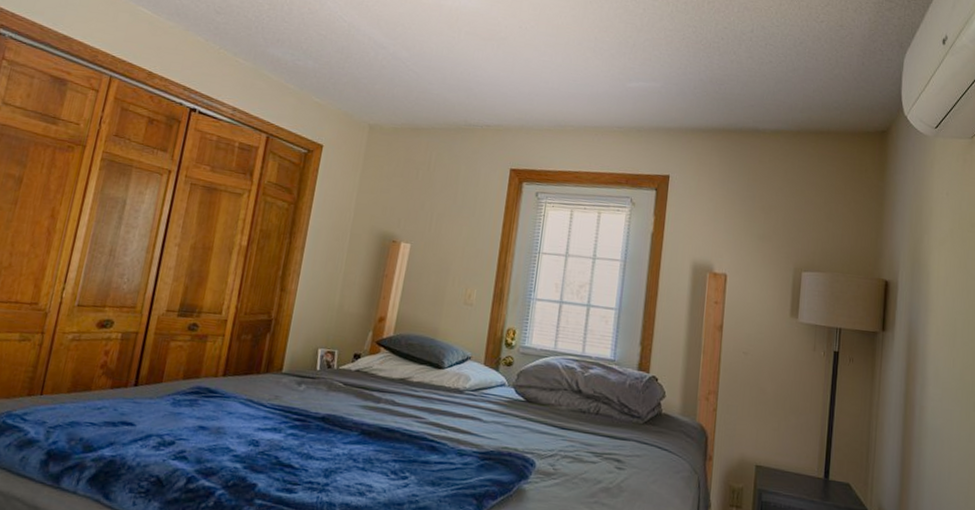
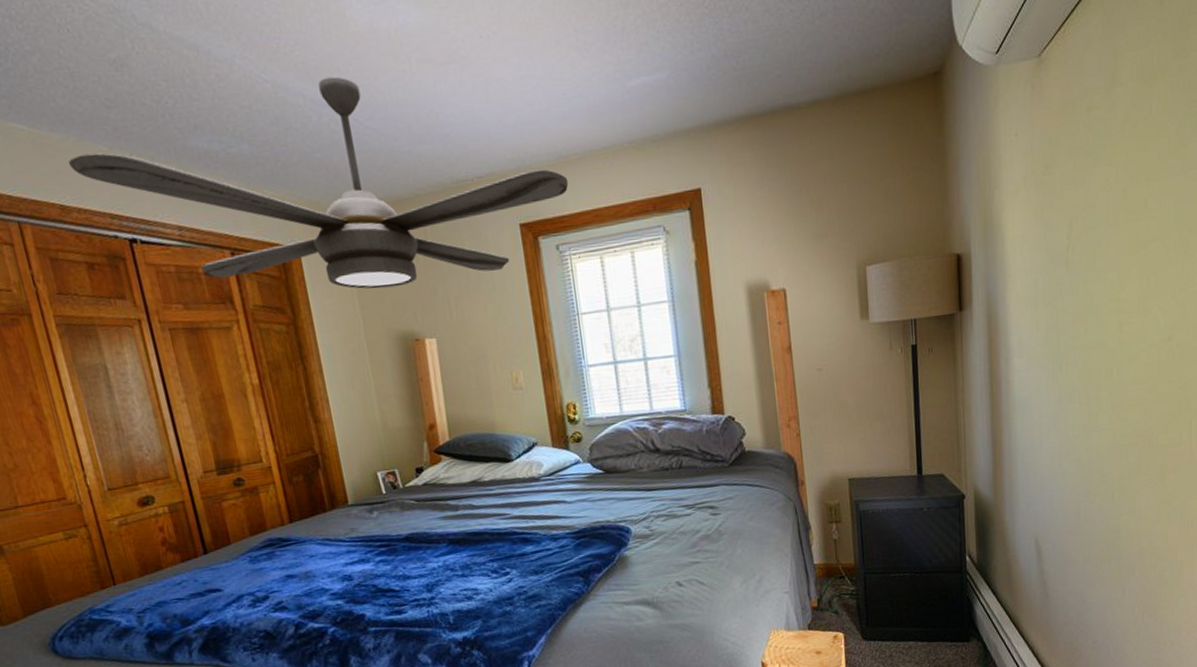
ceiling fan: none [169,28,561,201] -> present [68,76,569,289]

